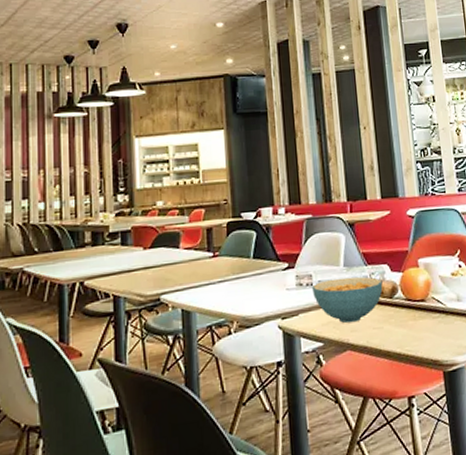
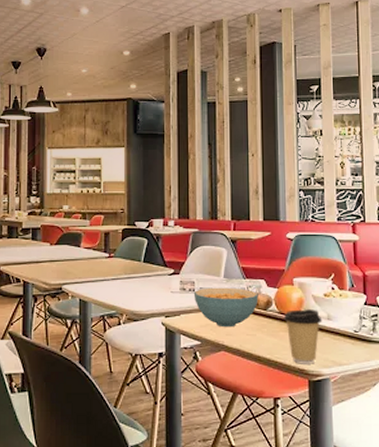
coffee cup: none [410,291,453,355] -> present [283,309,323,364]

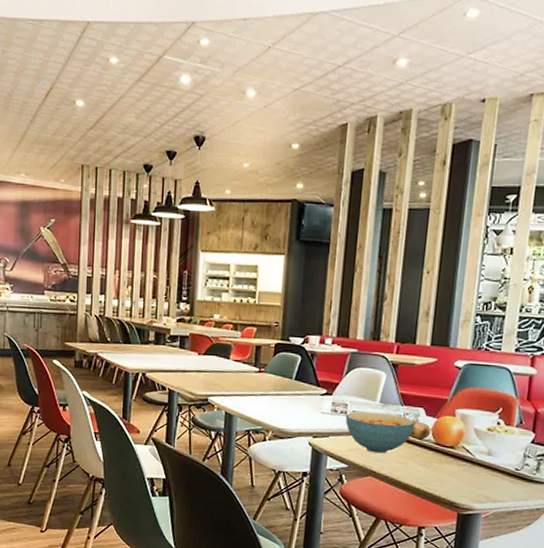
coffee cup: present [283,309,323,364] -> none [439,442,482,498]

